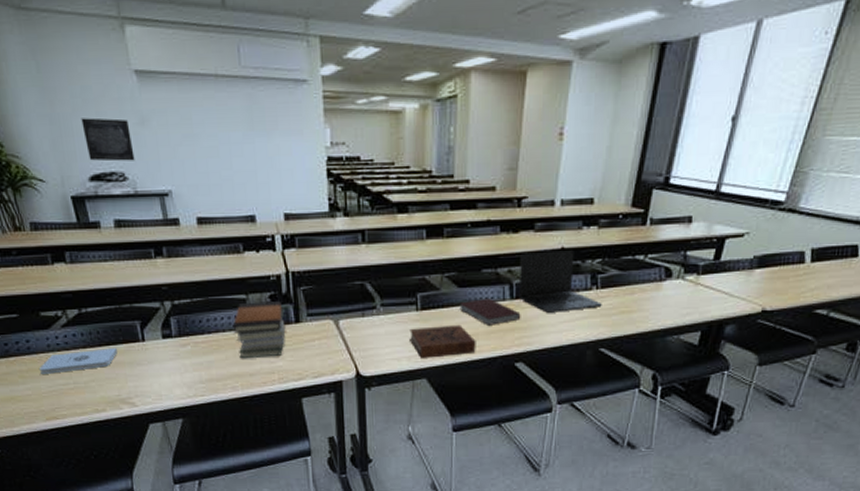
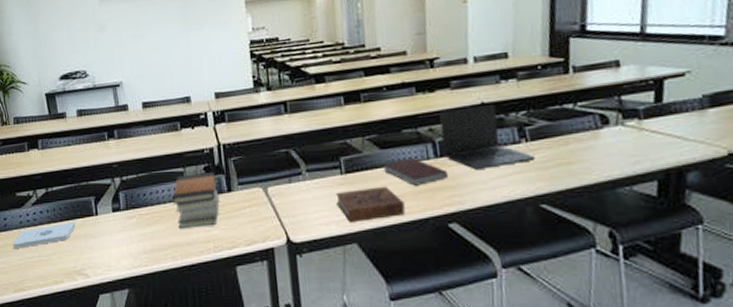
wall art: present [81,118,135,162] -> none [56,29,94,64]

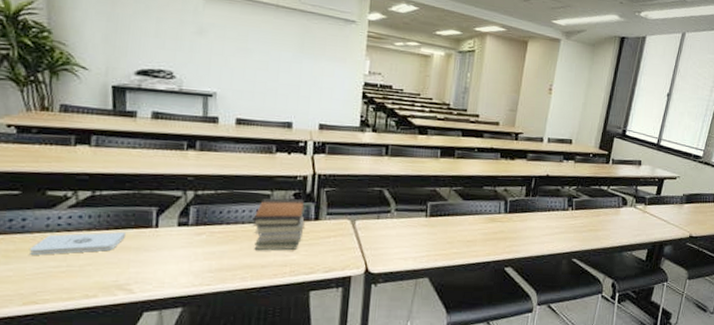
book: present [336,186,406,222] -> none [417,231,474,259]
notebook: present [383,157,448,186] -> none [462,210,512,234]
laptop: present [439,103,535,169] -> none [511,176,575,227]

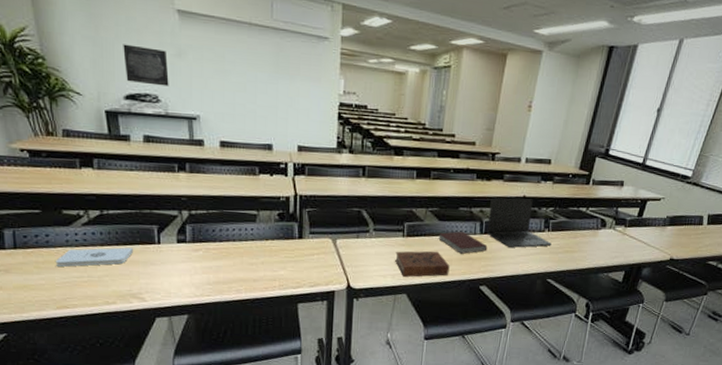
wall art: none [139,20,187,63] -> present [123,44,169,87]
book stack: present [252,198,306,251] -> none [242,218,290,266]
book: none [417,231,474,259] -> present [395,251,450,277]
notebook: none [462,210,512,234] -> present [438,231,488,254]
laptop: none [511,176,575,227] -> present [486,197,552,248]

